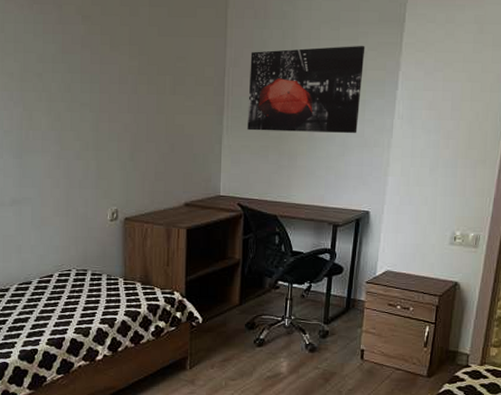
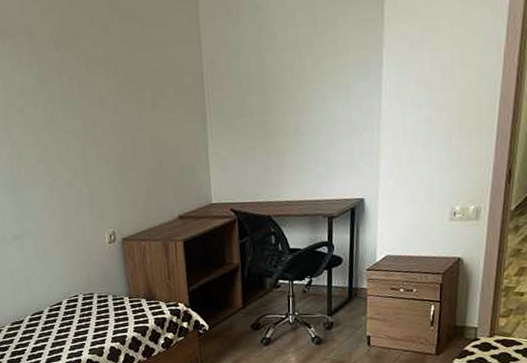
wall art: present [247,45,365,134] -> none [227,26,345,134]

